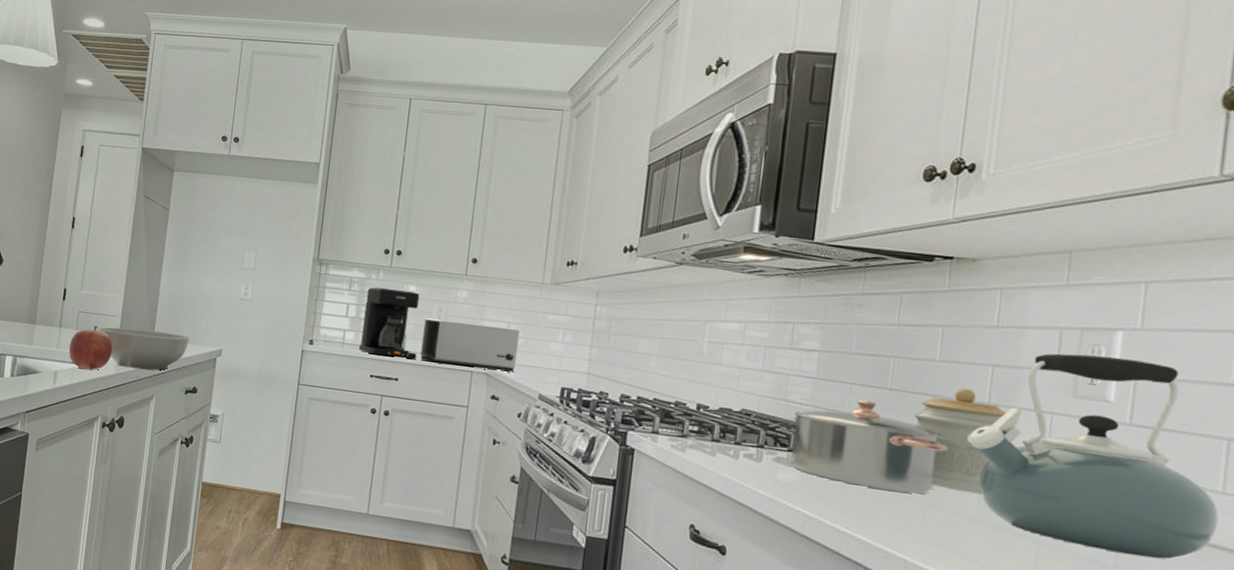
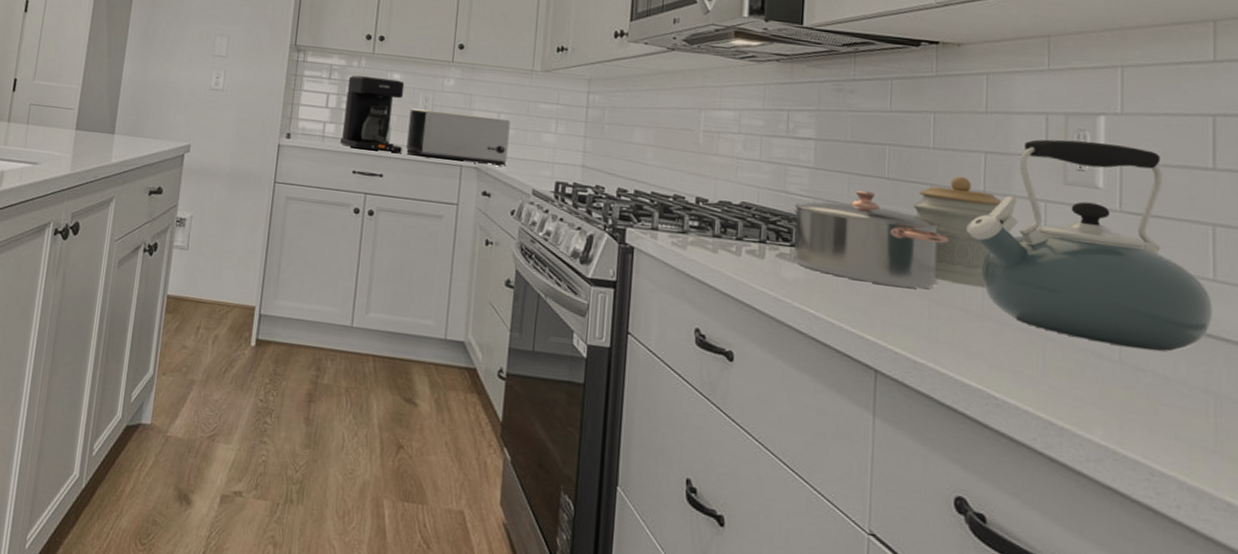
fruit: present [68,326,113,370] -> none [17,120,68,170]
bowl: present [98,326,191,370] -> none [52,120,156,169]

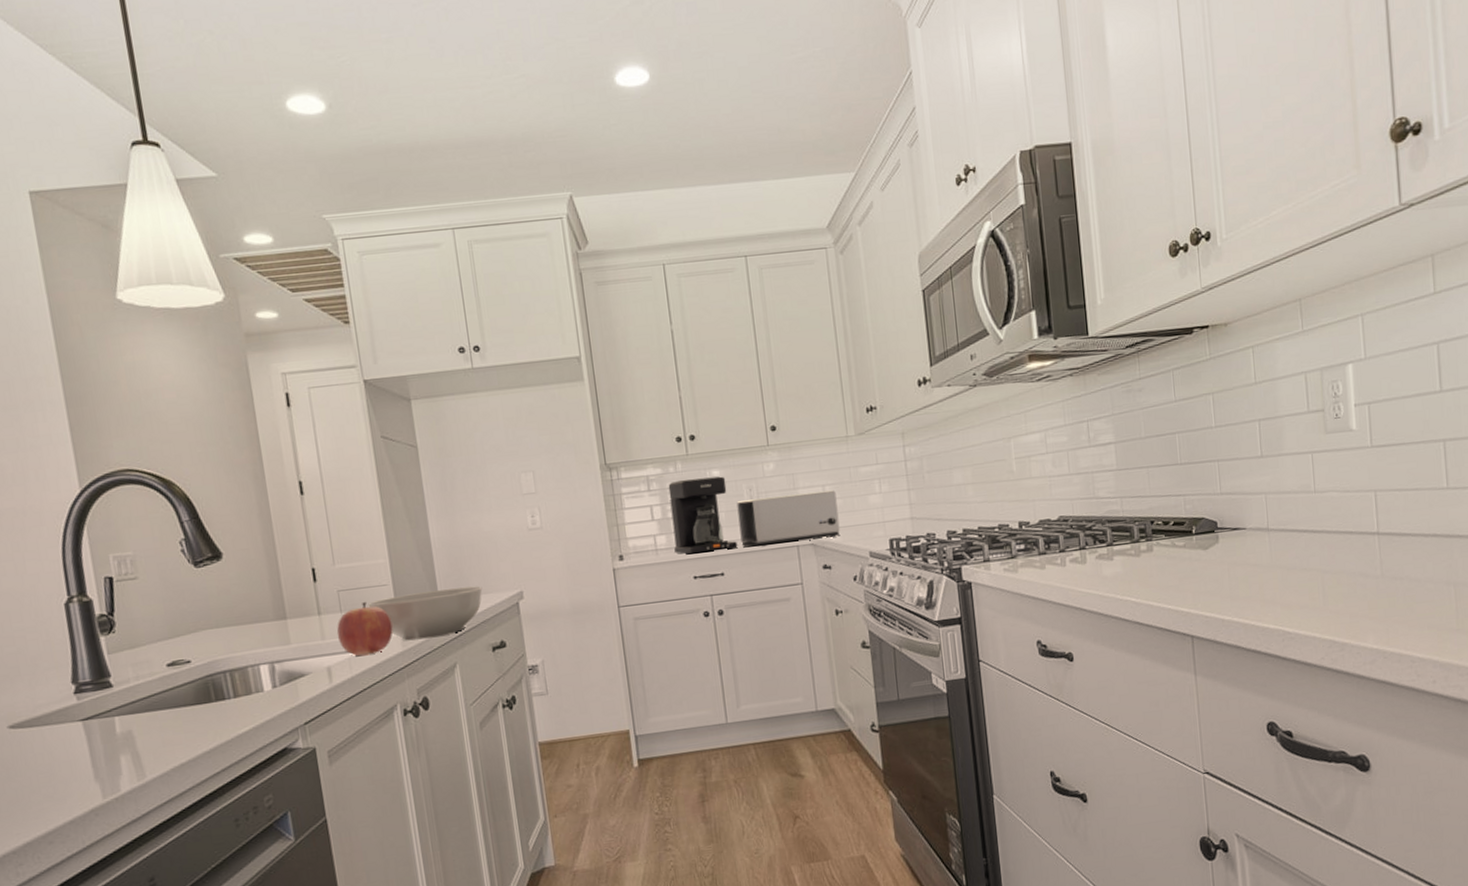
fruit: none [17,120,68,170] -> present [336,602,393,656]
bowl: none [52,120,156,169] -> present [368,586,483,641]
cooking pot: present [793,190,949,289] -> none [1104,479,1238,563]
jar: present [912,176,1002,288] -> none [1204,446,1277,545]
kettle: present [965,139,1213,352] -> none [1250,386,1449,565]

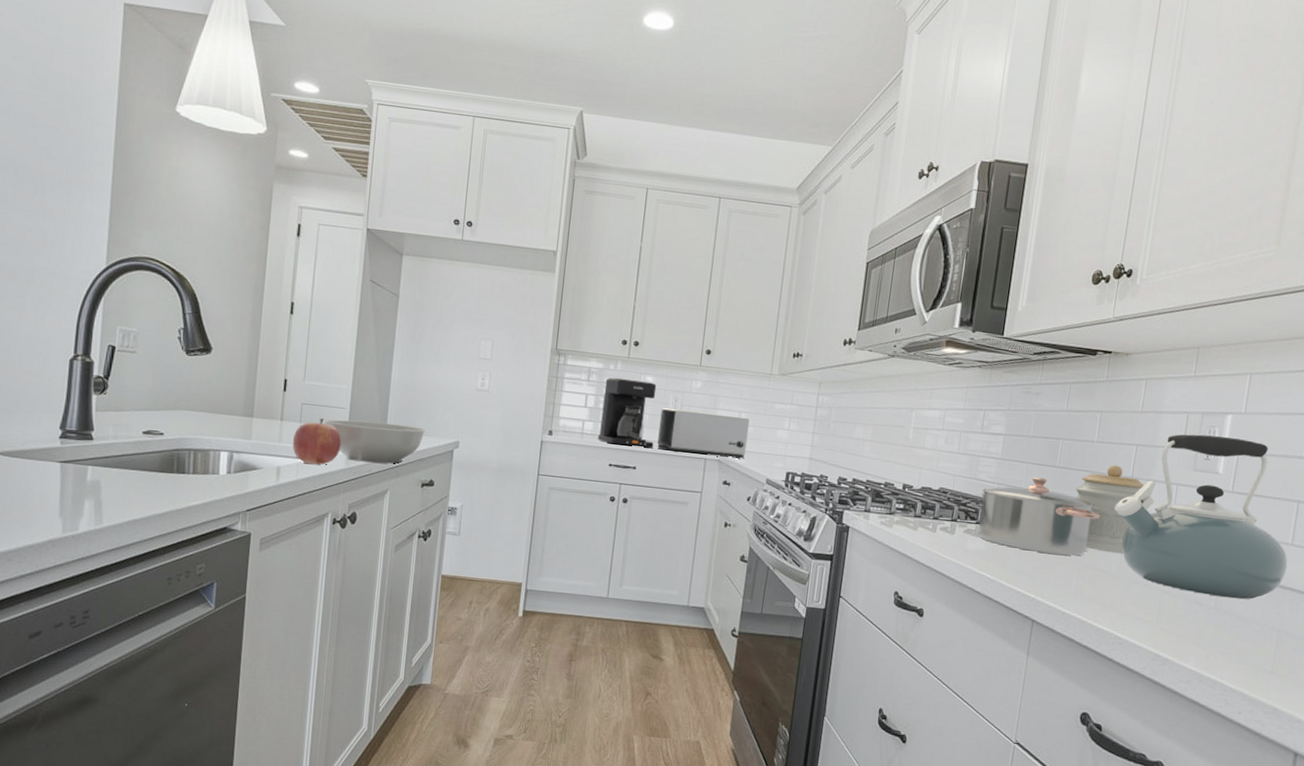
cooking pot: none [1104,479,1238,563] -> present [977,477,1100,556]
jar: none [1204,446,1277,545] -> present [1075,464,1145,554]
kettle: none [1250,386,1449,565] -> present [1114,434,1288,599]

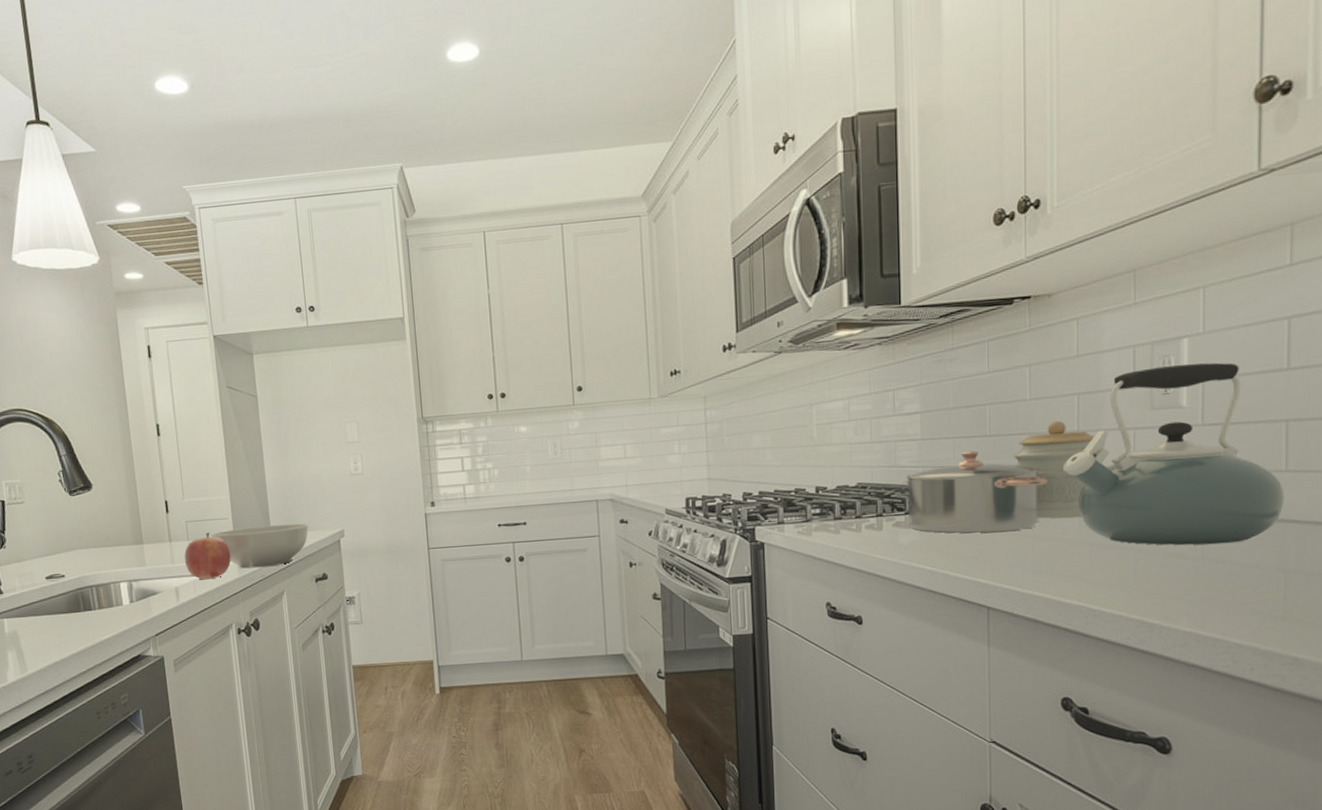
coffee maker: present [598,377,657,449] -> none [478,432,540,505]
toaster: present [657,408,750,459] -> none [541,449,638,500]

